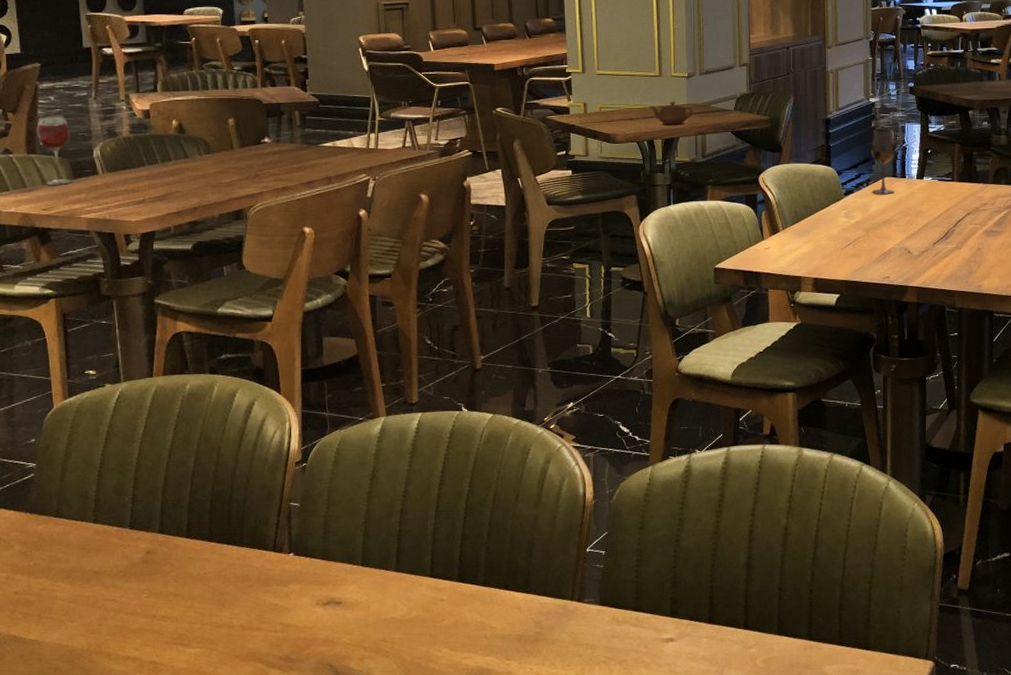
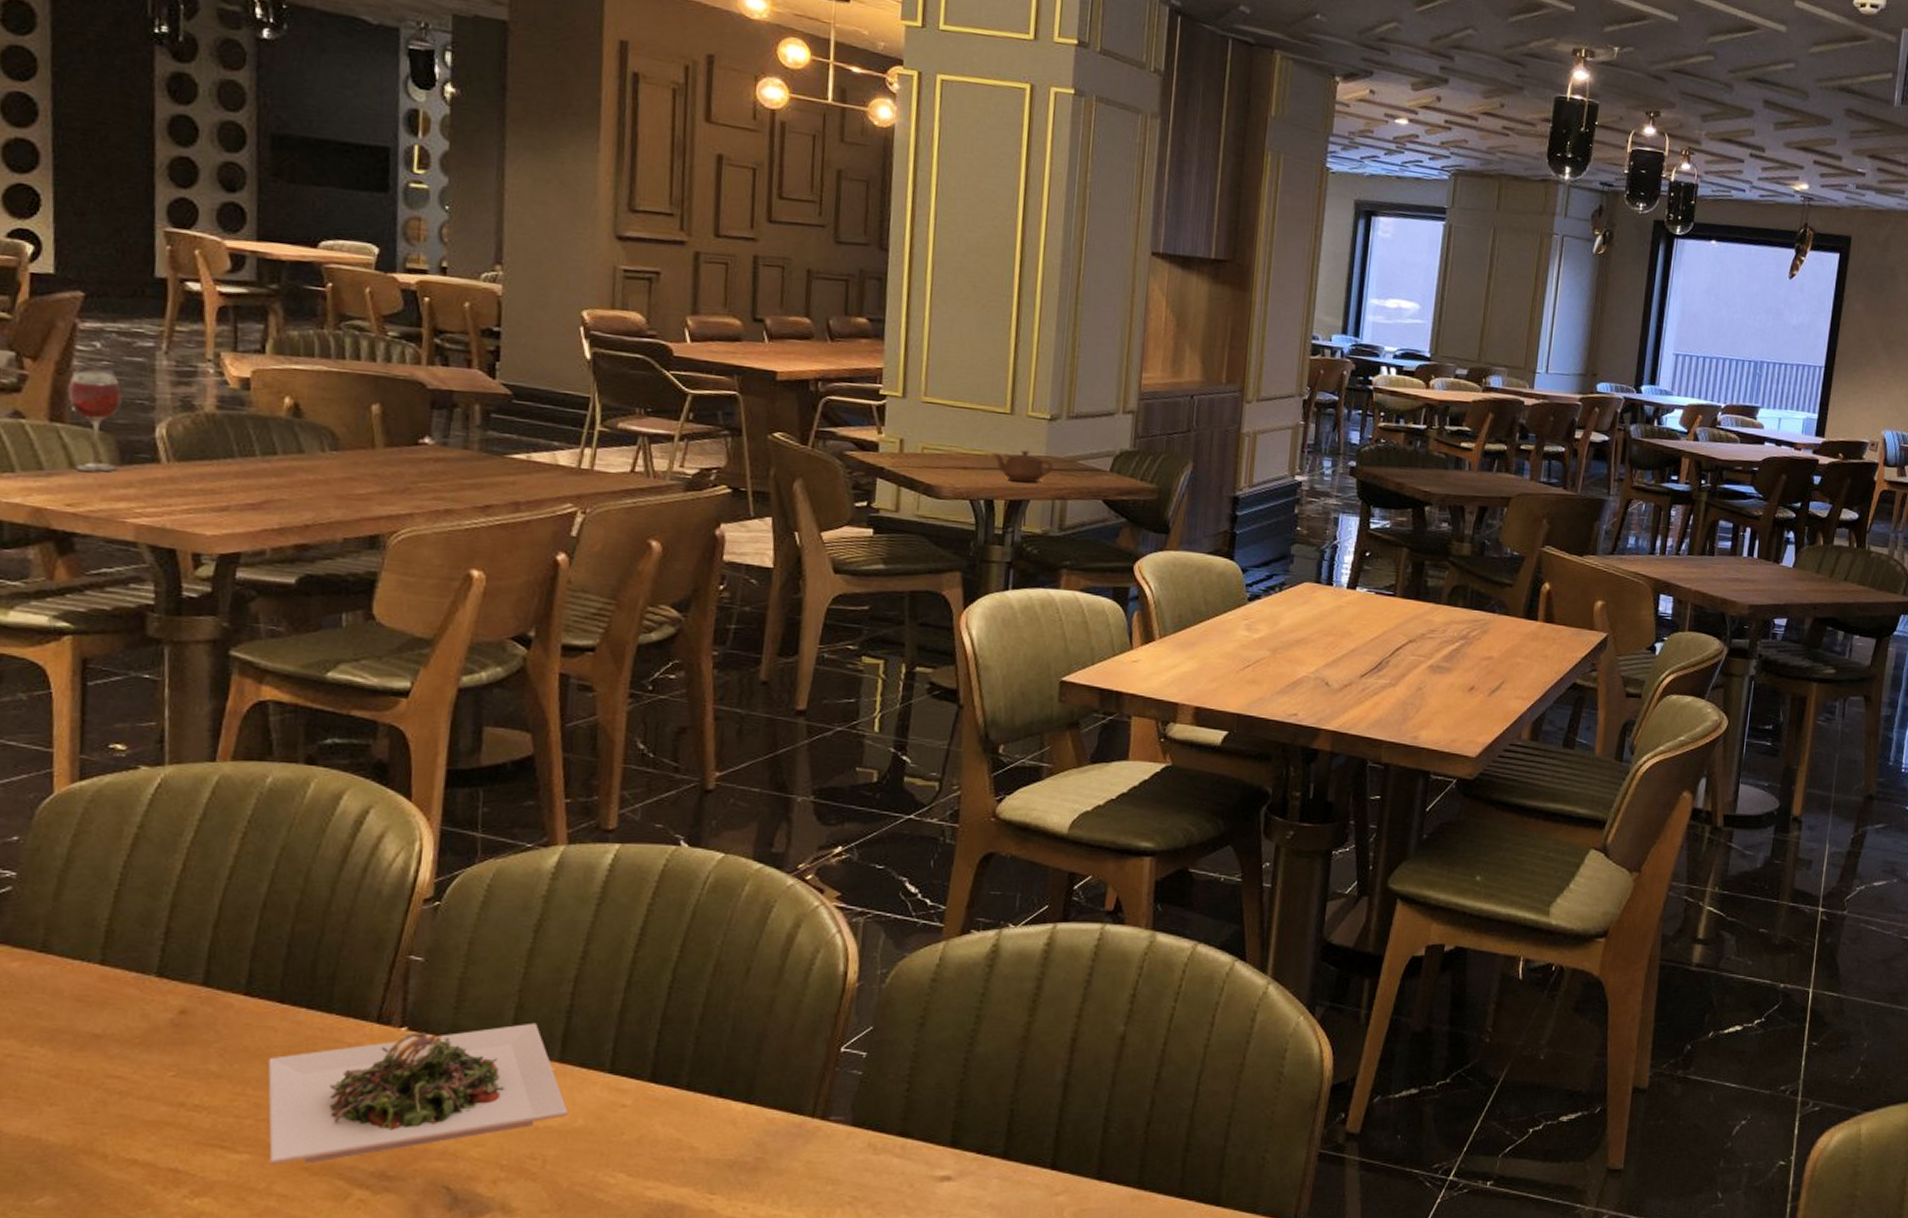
salad: none [206,544,406,655] -> present [267,1022,569,1164]
wine glass: present [871,129,895,195] -> none [1286,518,1324,606]

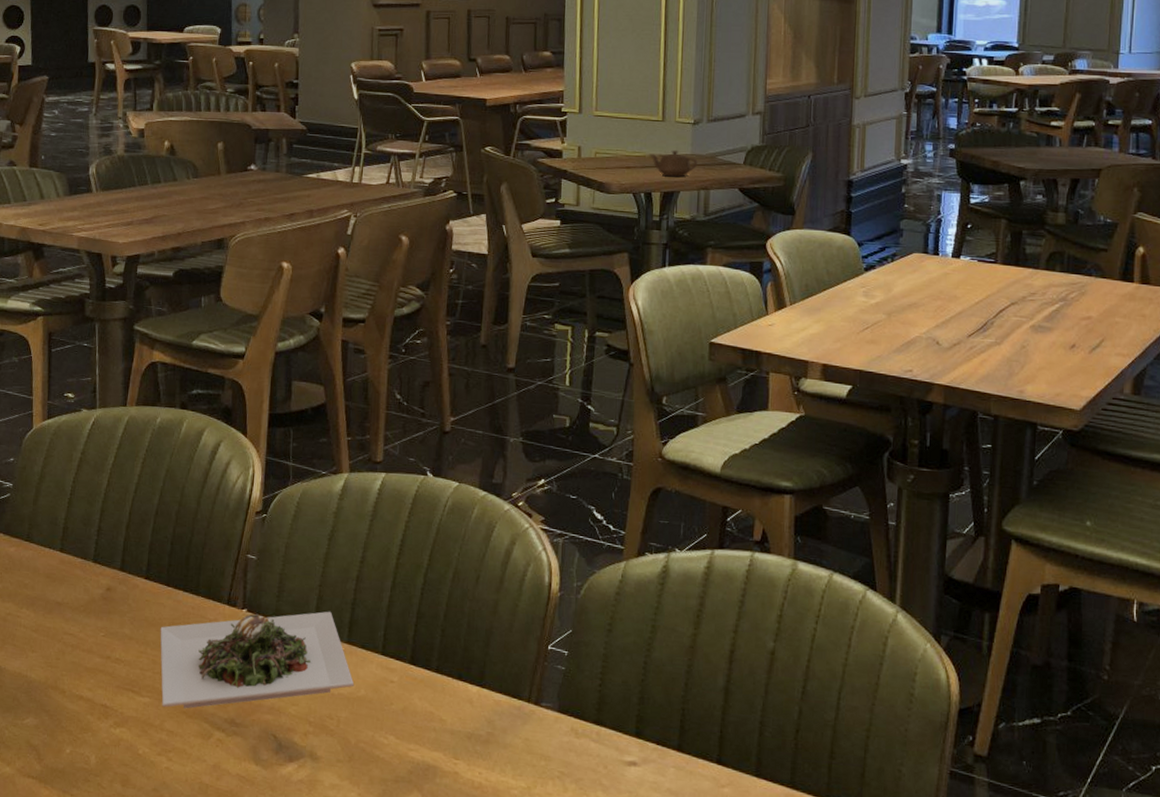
wineglass: present [68,365,122,472] -> none [39,127,70,201]

